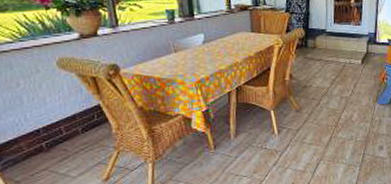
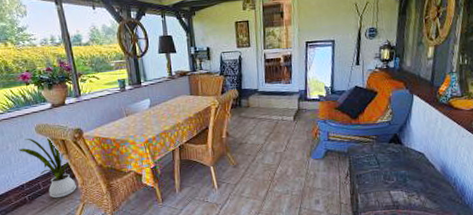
house plant: none [33,72,109,146] -> present [18,136,76,199]

